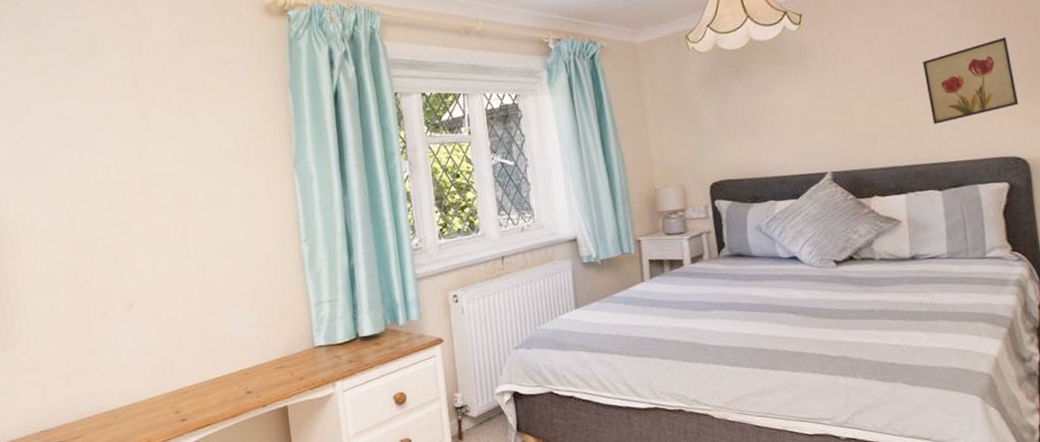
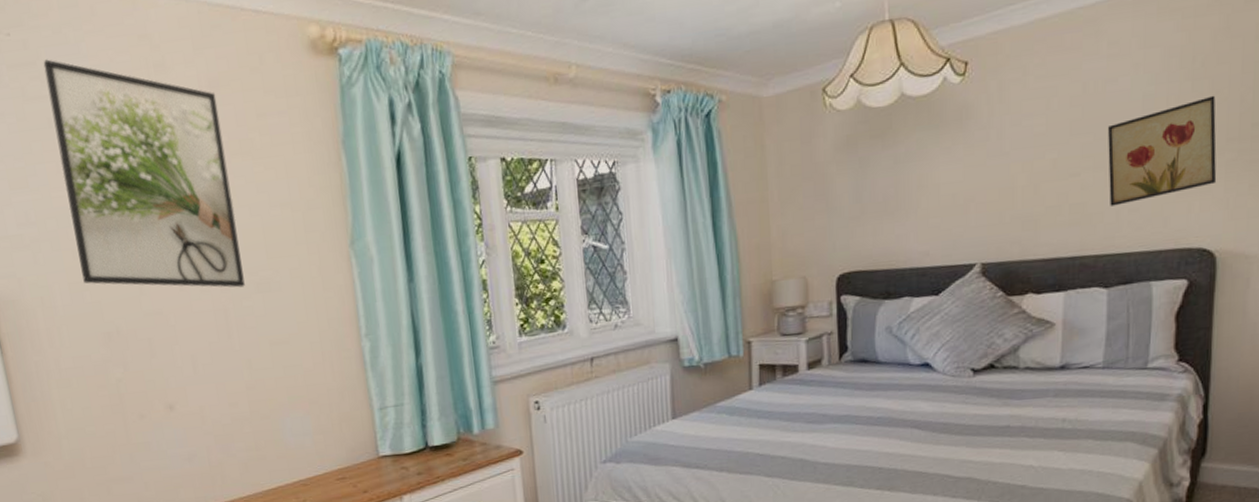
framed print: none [44,22,202,202] -> present [43,59,245,288]

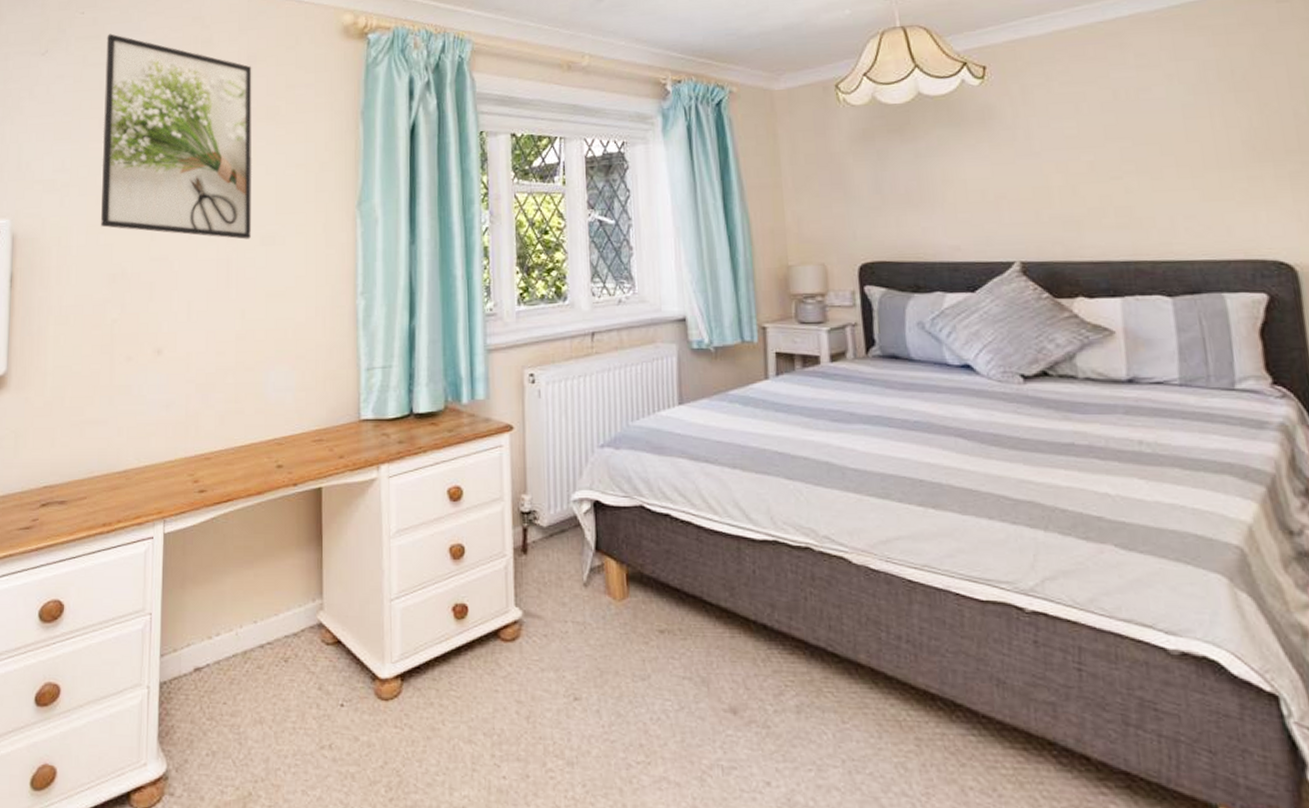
wall art: present [1108,95,1217,206] -> none [1147,107,1282,212]

